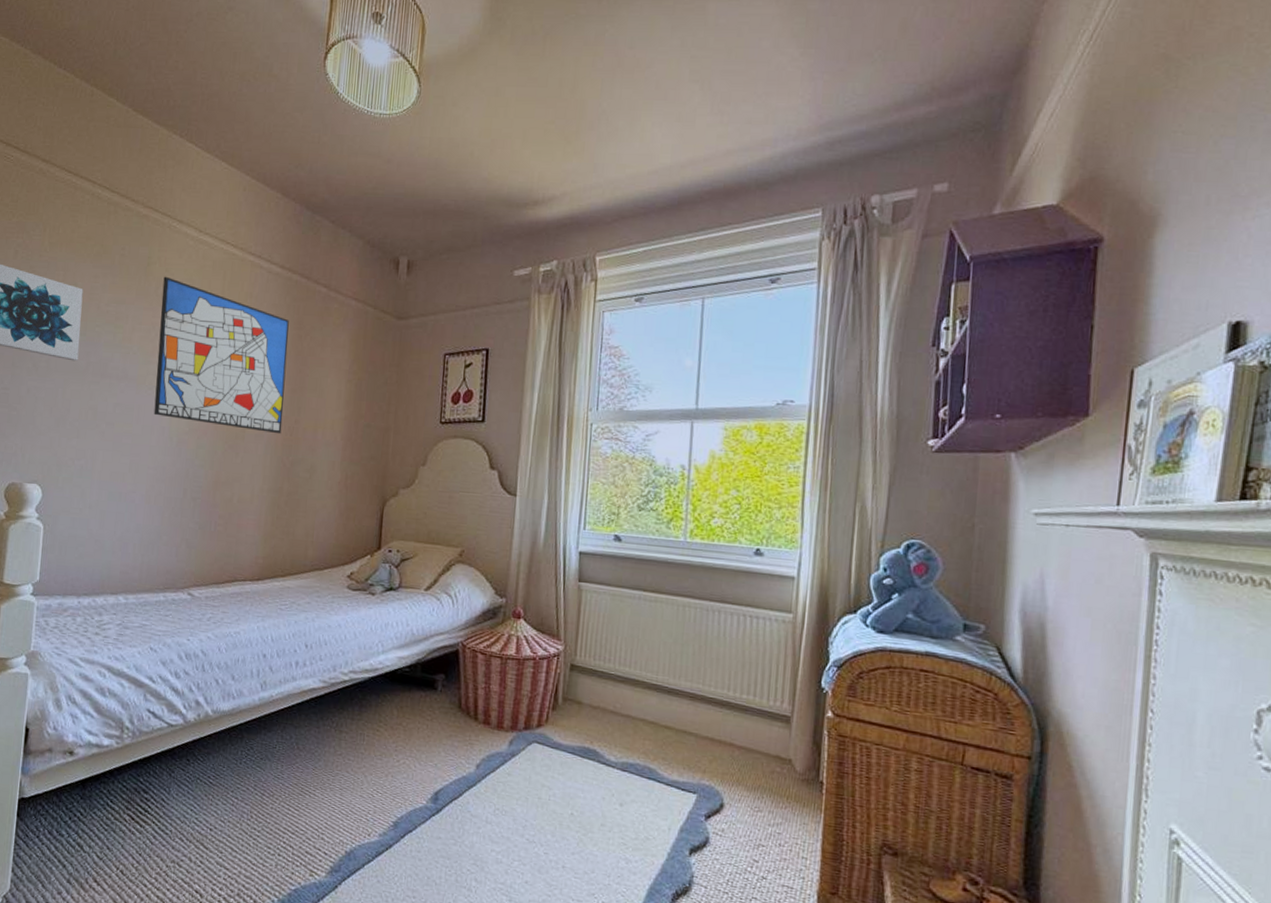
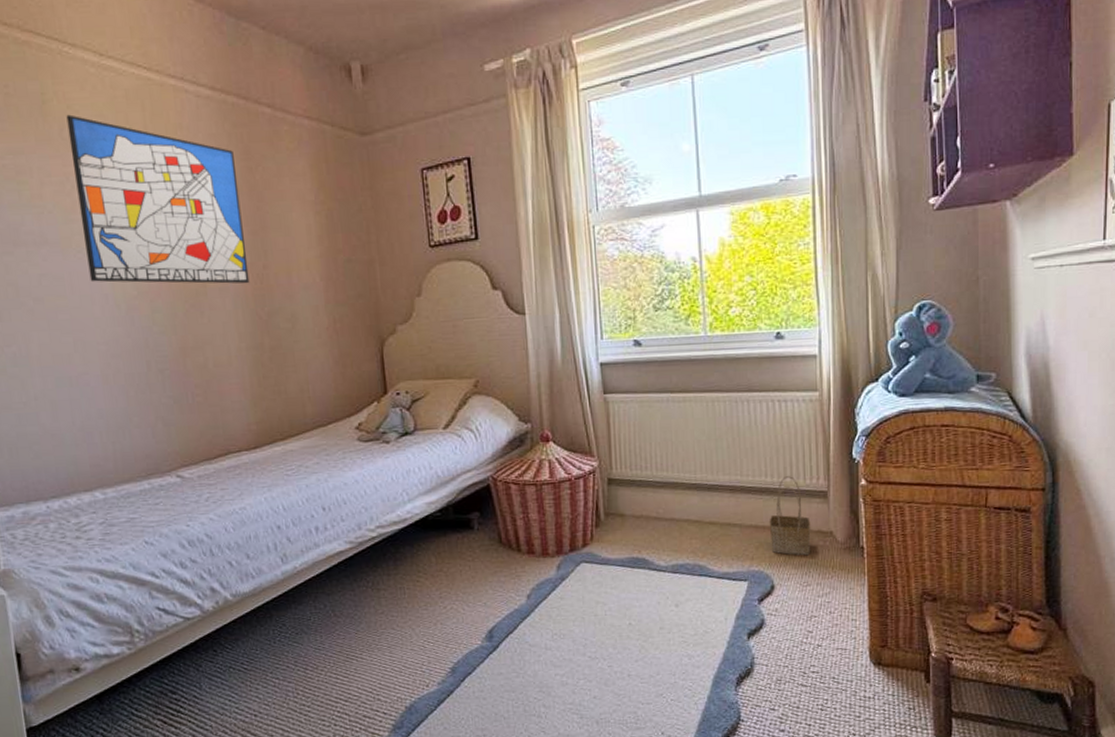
basket: none [725,693,770,780] -> present [769,476,811,556]

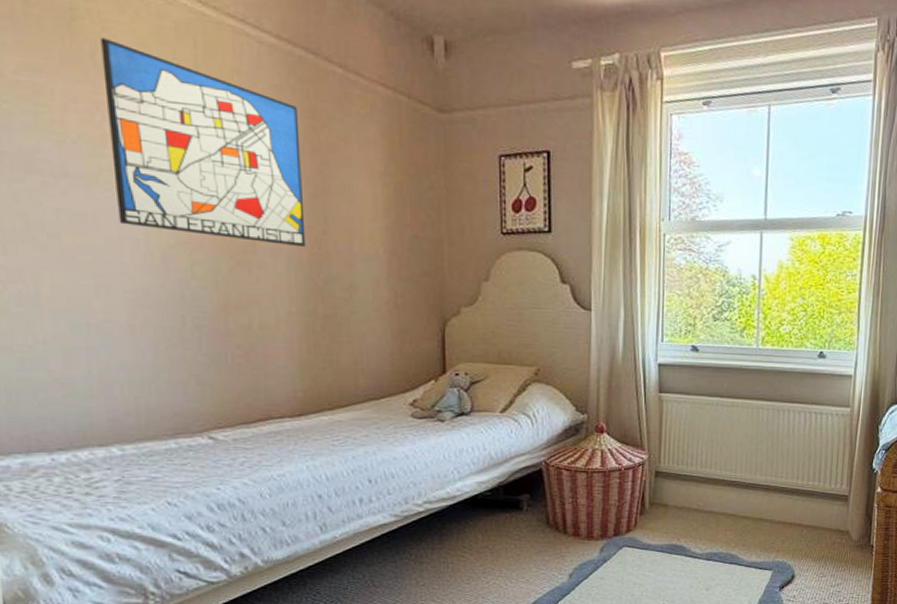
basket: present [769,476,811,556] -> none [795,480,832,551]

